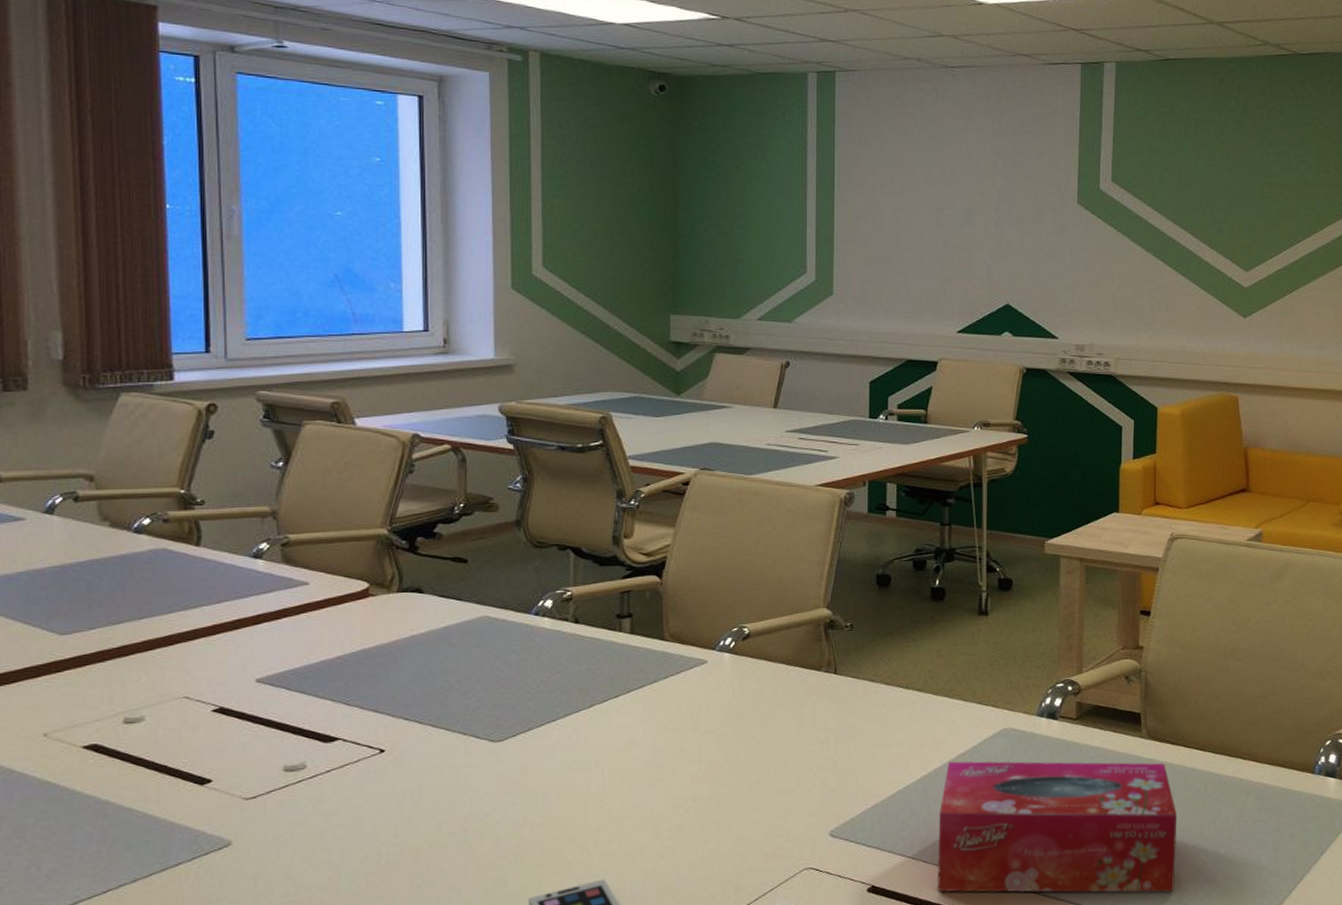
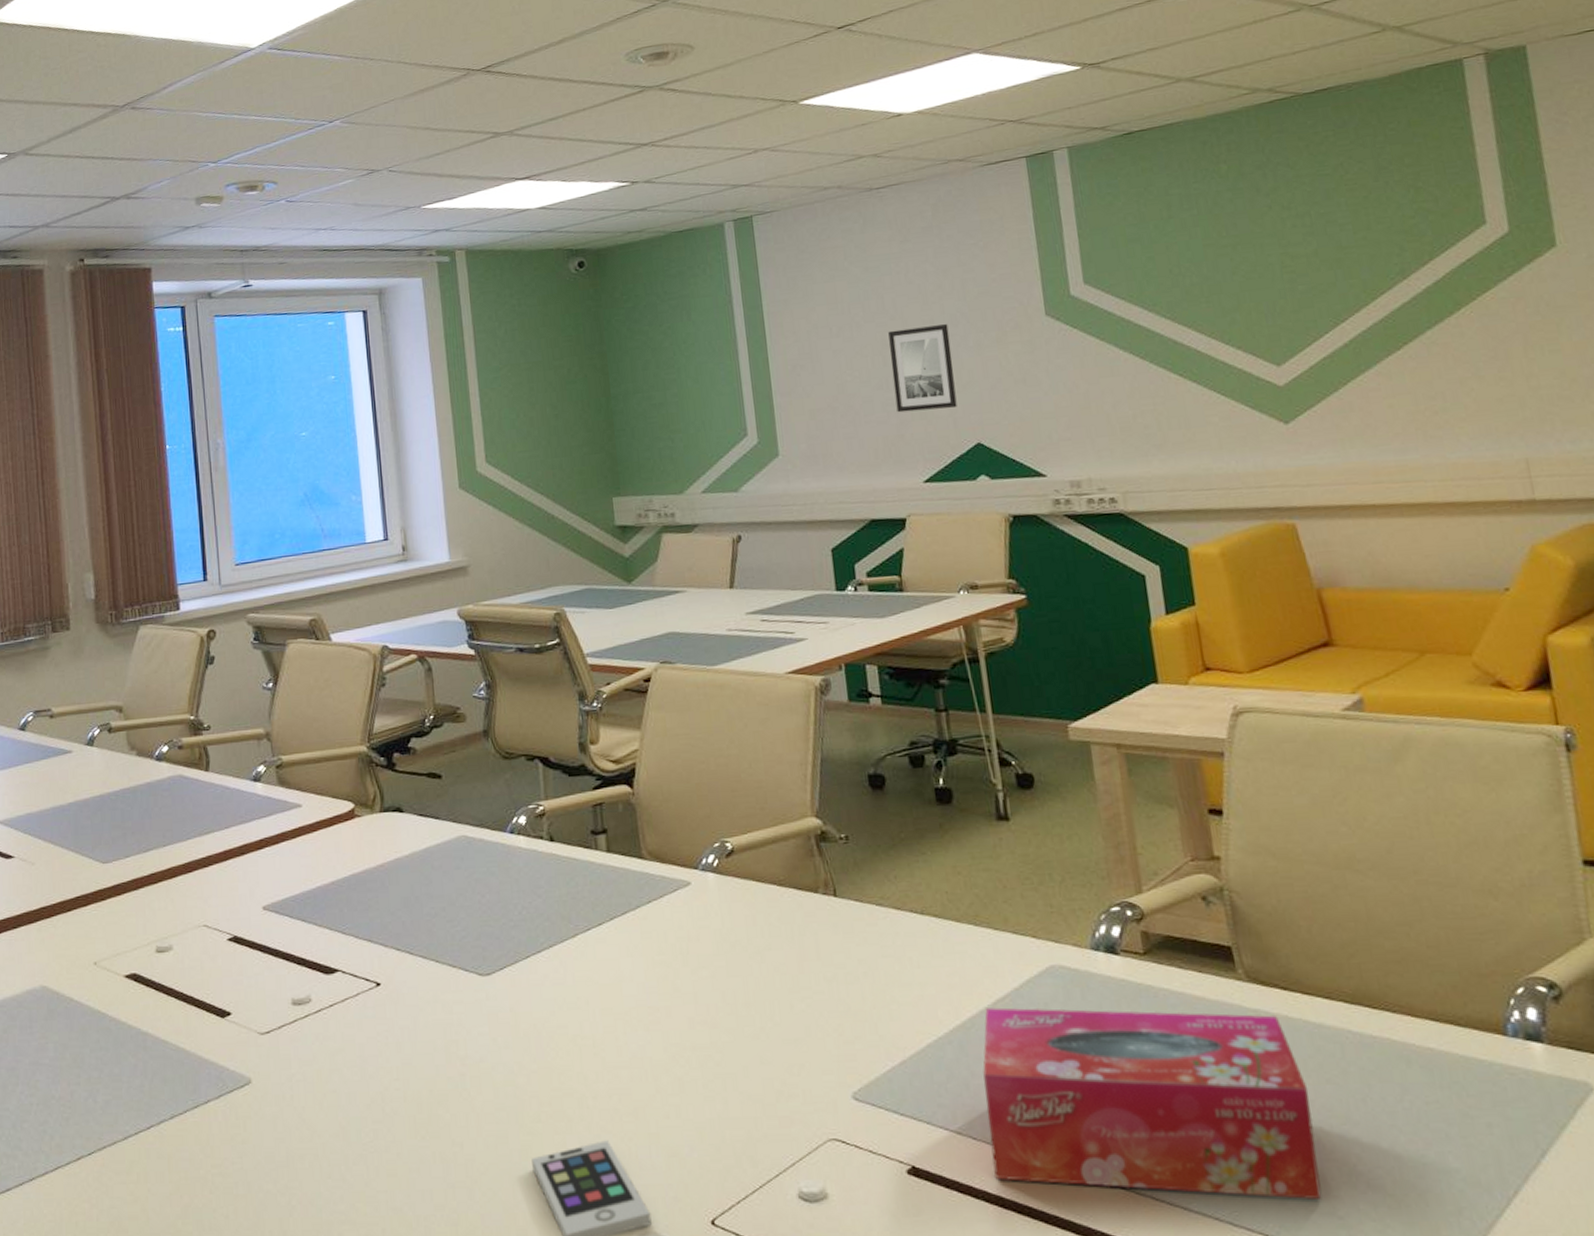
wall art: none [942,197,996,271] -> present [888,324,957,413]

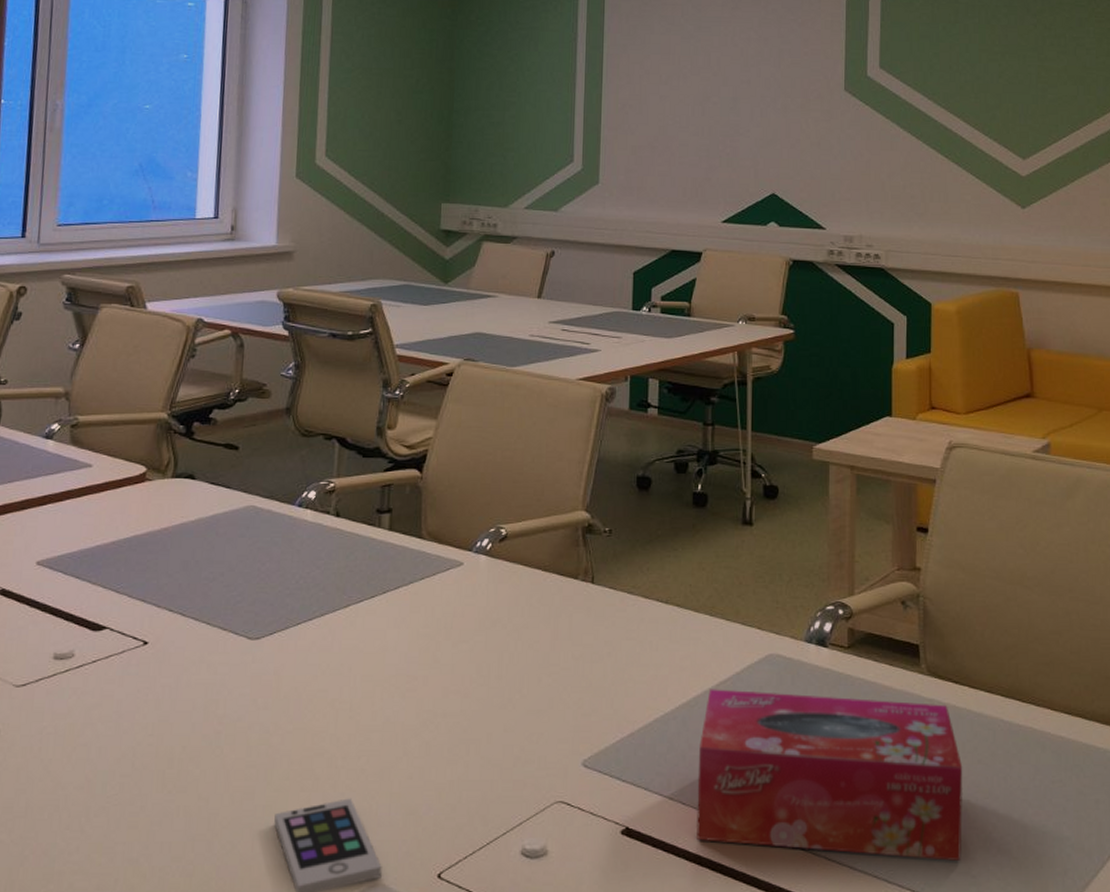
wall art: present [888,324,957,413] -> none [708,85,762,160]

